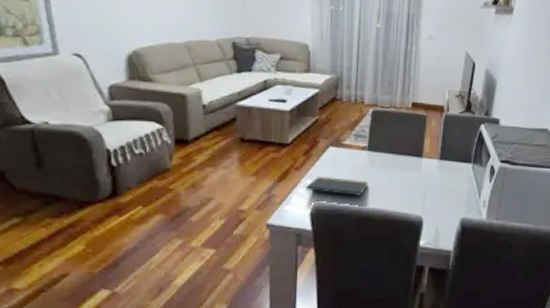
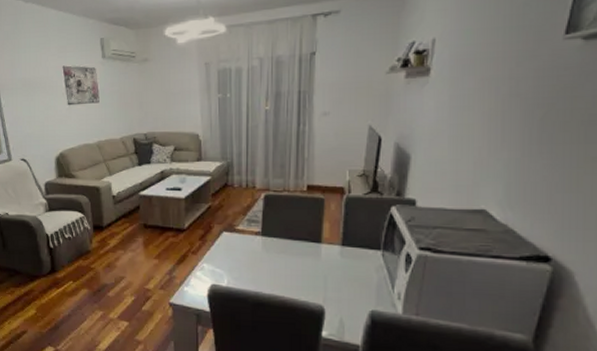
notepad: present [306,176,368,196] -> none [203,260,263,281]

